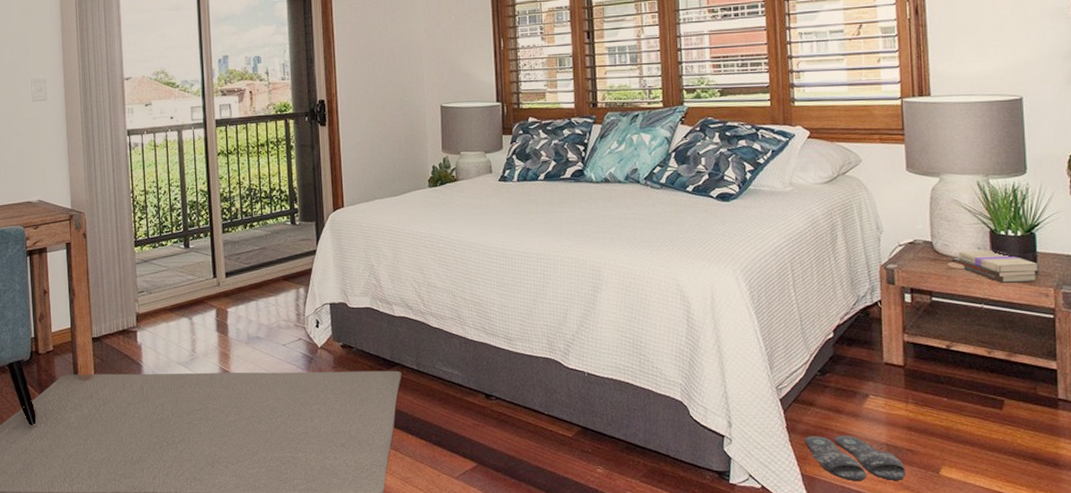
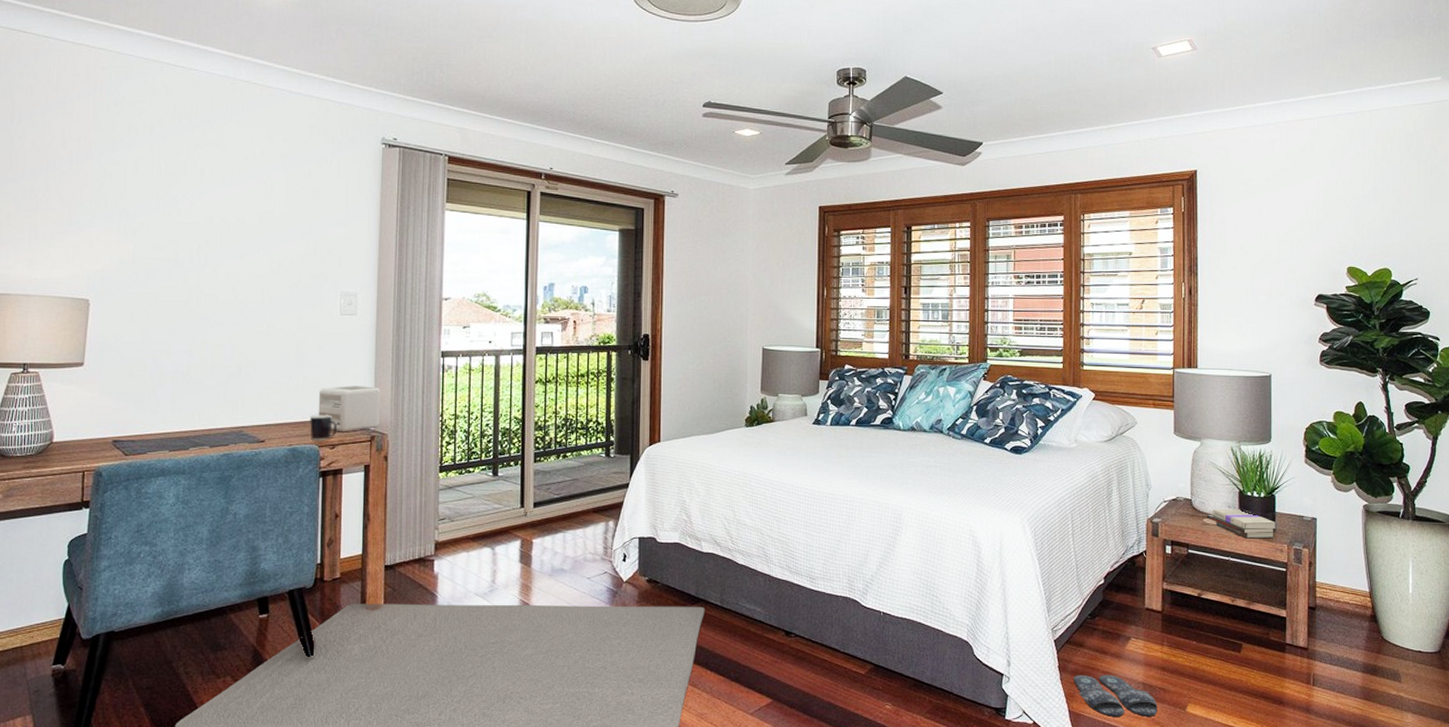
mug: none [14,197,39,222] -> present [310,415,338,441]
desk organizer: none [19,167,76,213] -> present [318,386,381,433]

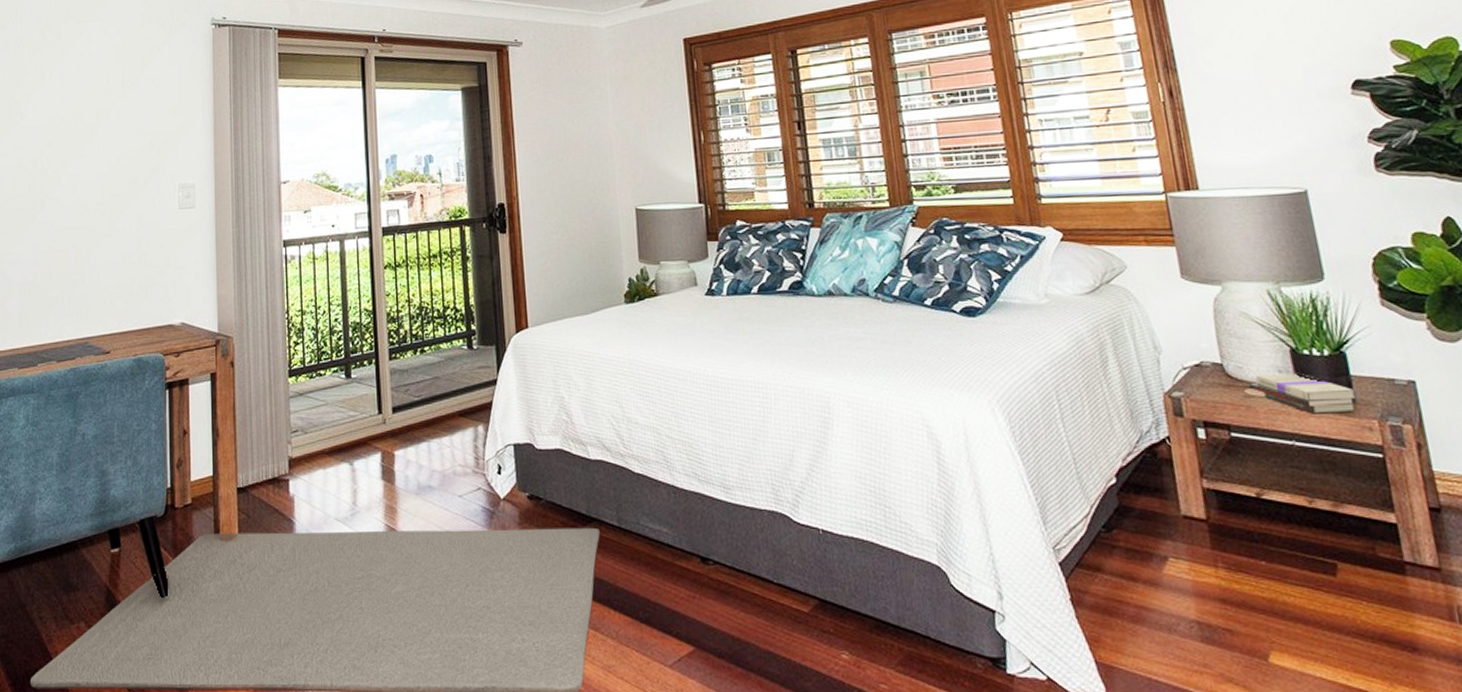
mug: present [310,415,338,441] -> none [154,319,182,349]
desk organizer: present [318,386,381,433] -> none [161,284,224,338]
slippers: present [1074,675,1157,718] -> none [1095,611,1226,672]

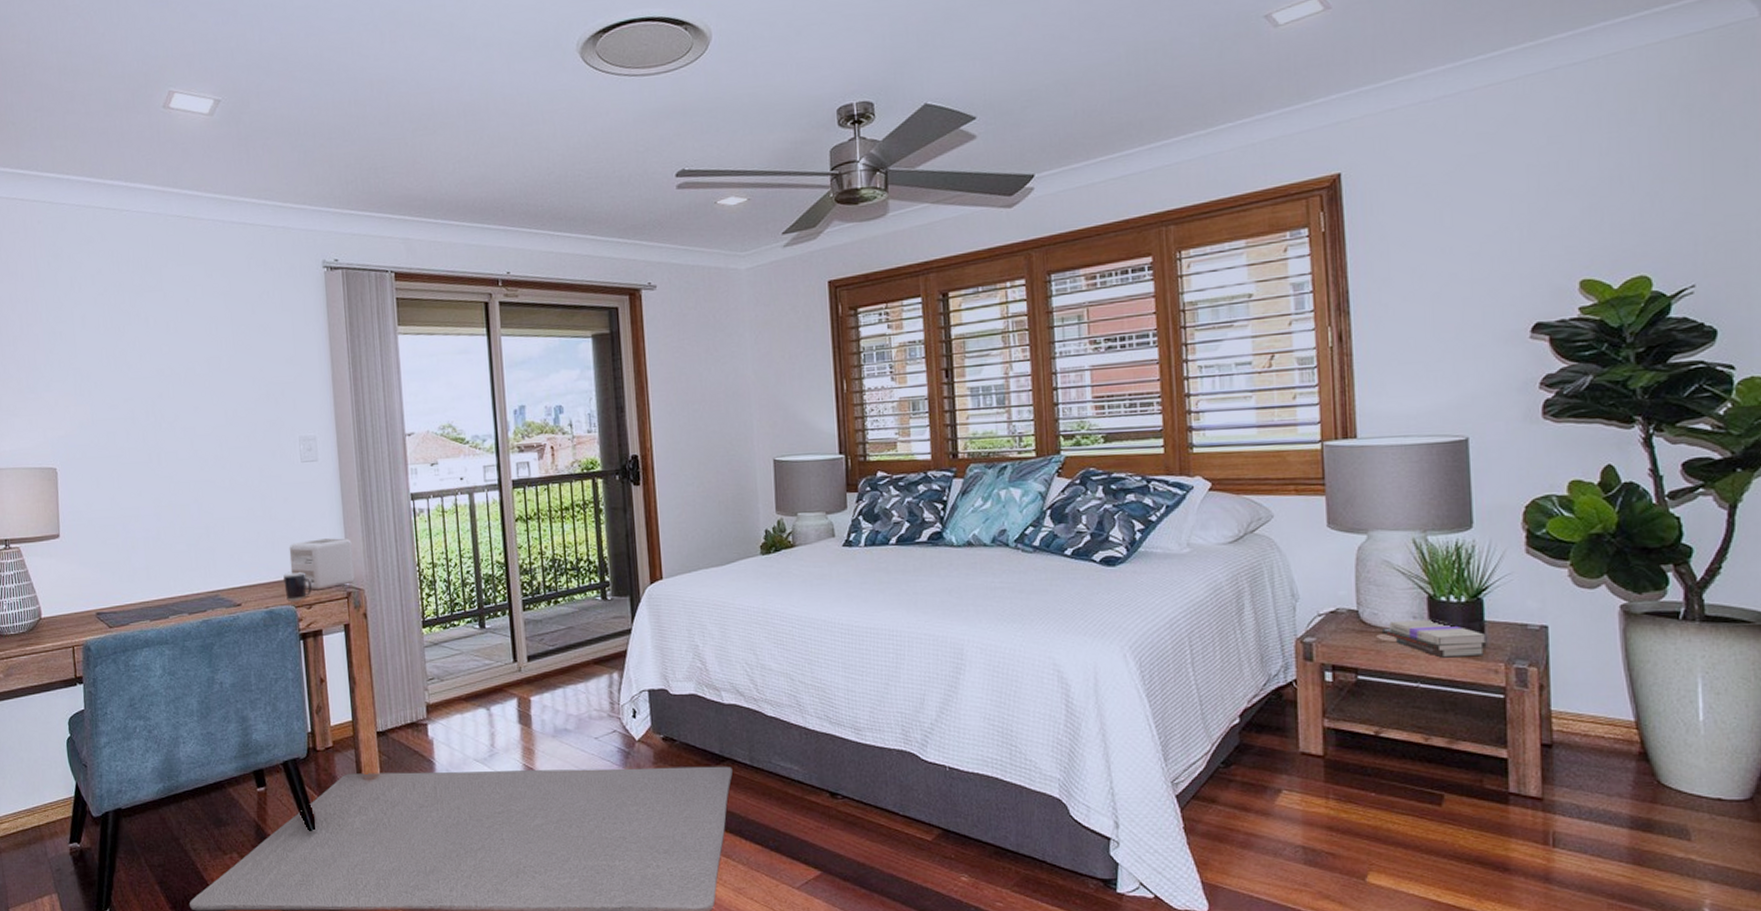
mug: none [154,319,182,349] -> present [283,572,313,601]
desk organizer: none [161,284,224,338] -> present [289,538,355,591]

